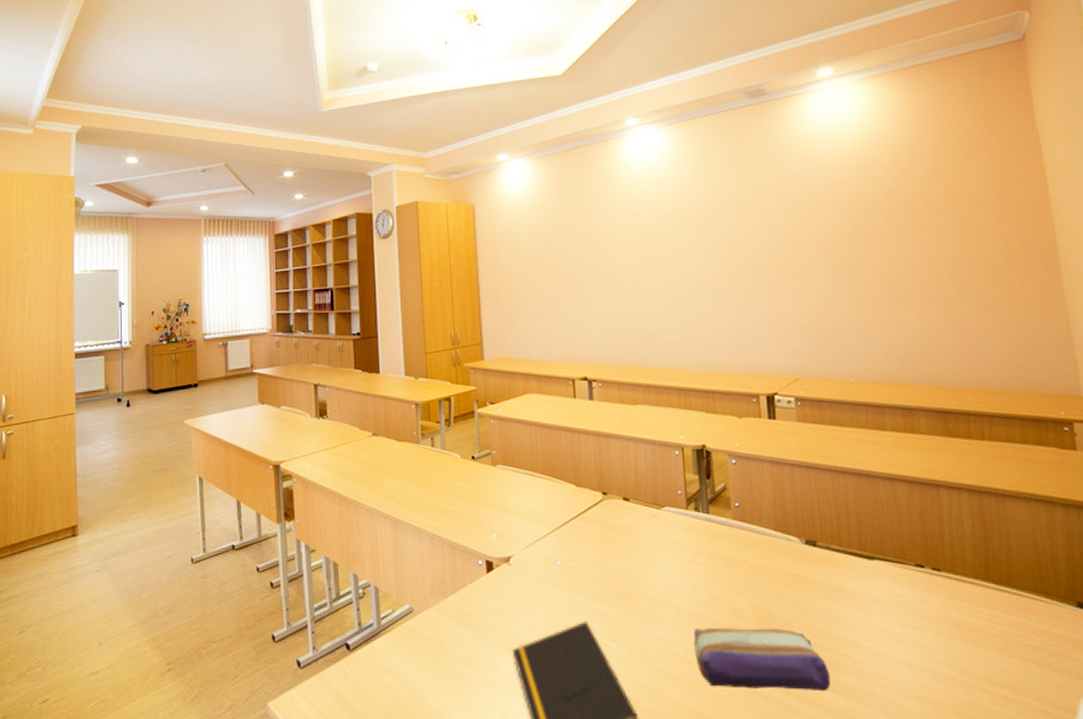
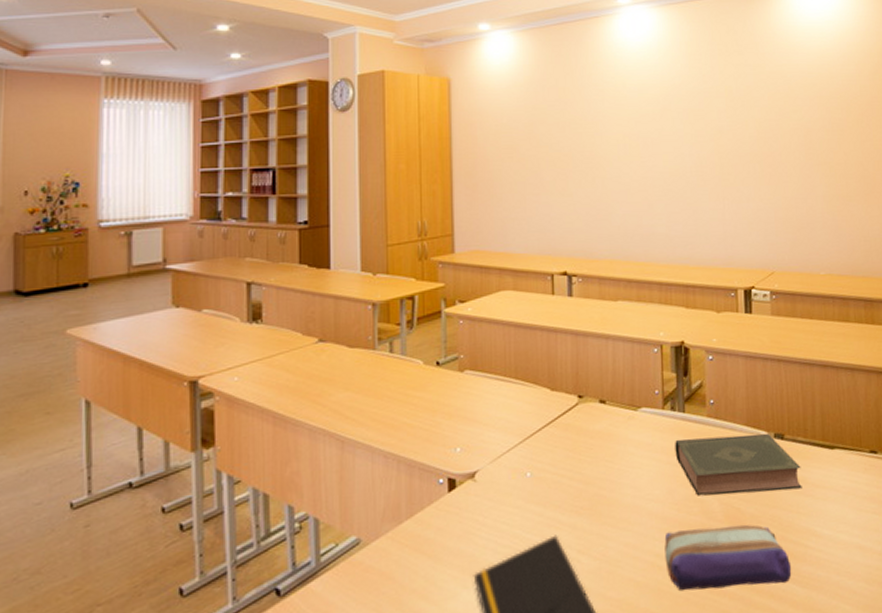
book: none [700,539,839,598] -> present [675,433,802,496]

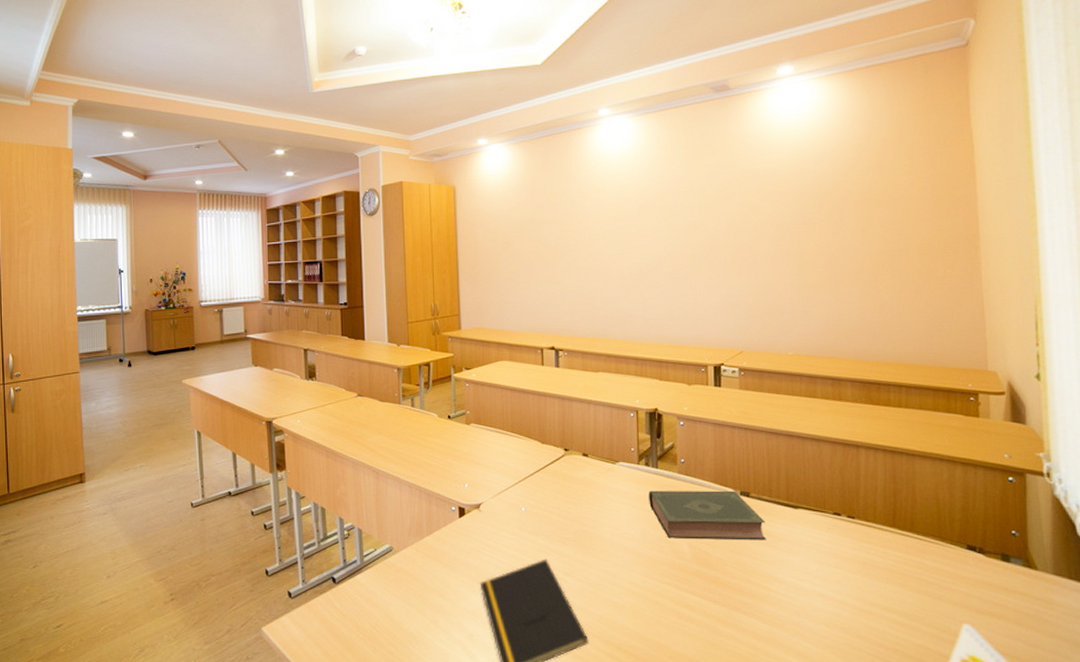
pencil case: present [664,524,792,592] -> none [639,565,755,618]

